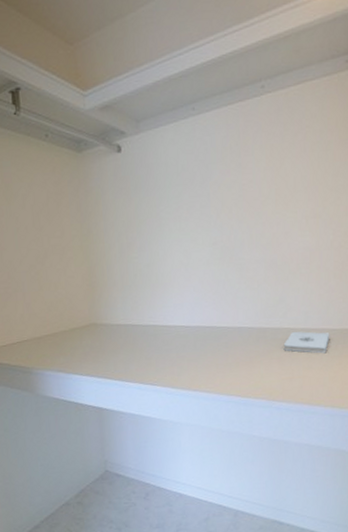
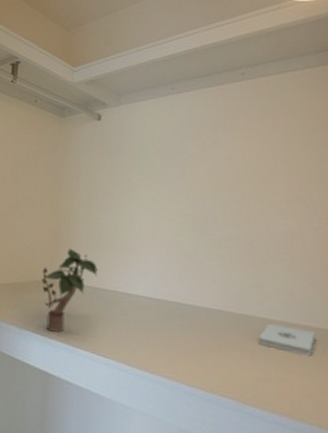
potted plant: none [82,291,137,372] -> present [41,248,99,332]

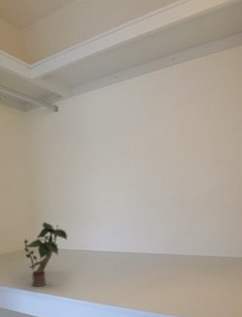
notepad: present [258,323,316,356] -> none [191,258,232,278]

